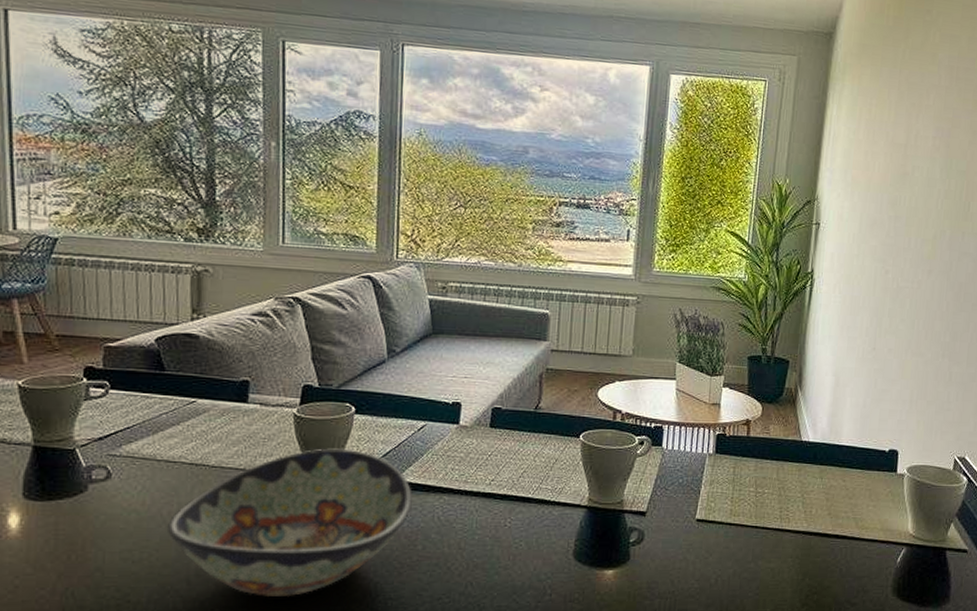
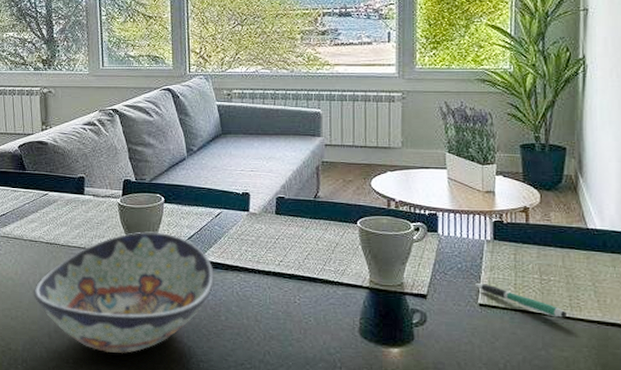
pen: none [693,498,777,530] -> present [474,283,567,318]

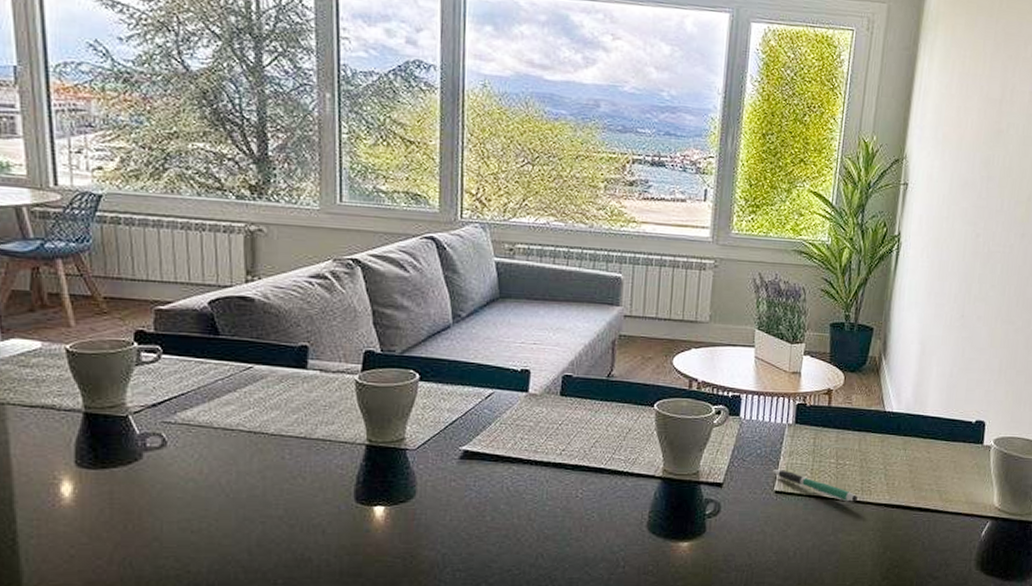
decorative bowl: present [34,232,215,354] -> none [227,416,482,569]

